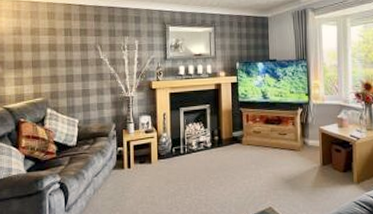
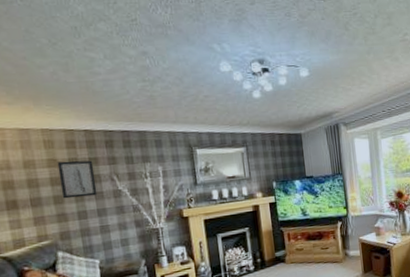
wall art: none [55,30,83,63] -> present [57,160,98,199]

